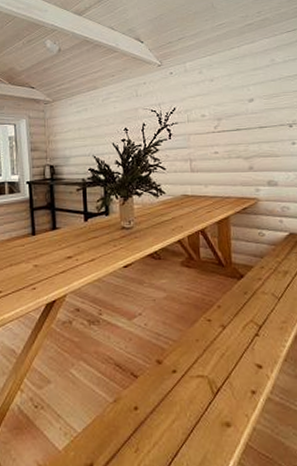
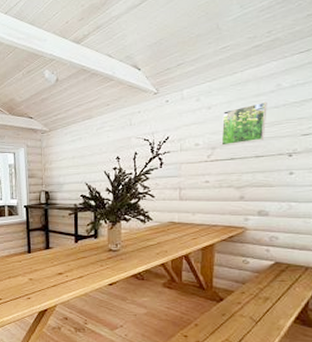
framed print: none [224,75,266,117] -> present [221,102,267,146]

